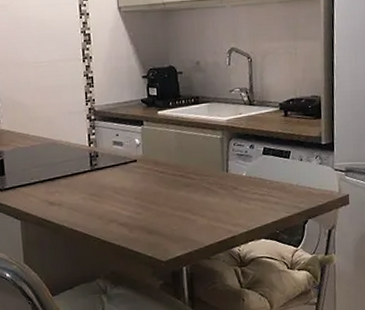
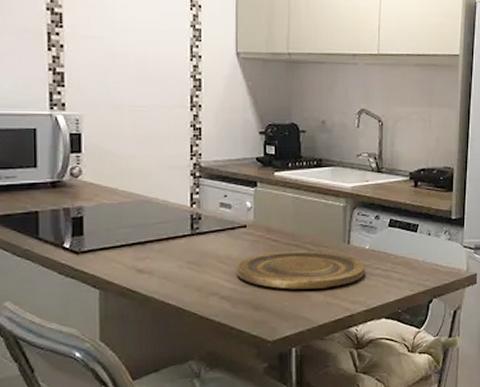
plate: none [131,179,244,215] -> present [237,250,366,290]

